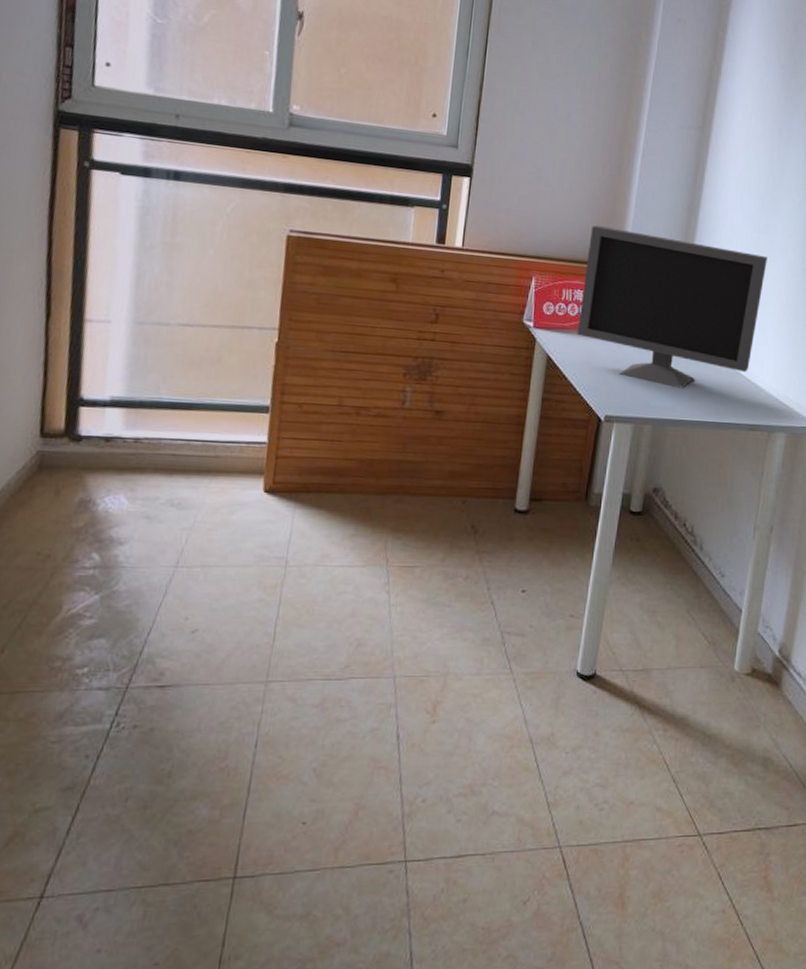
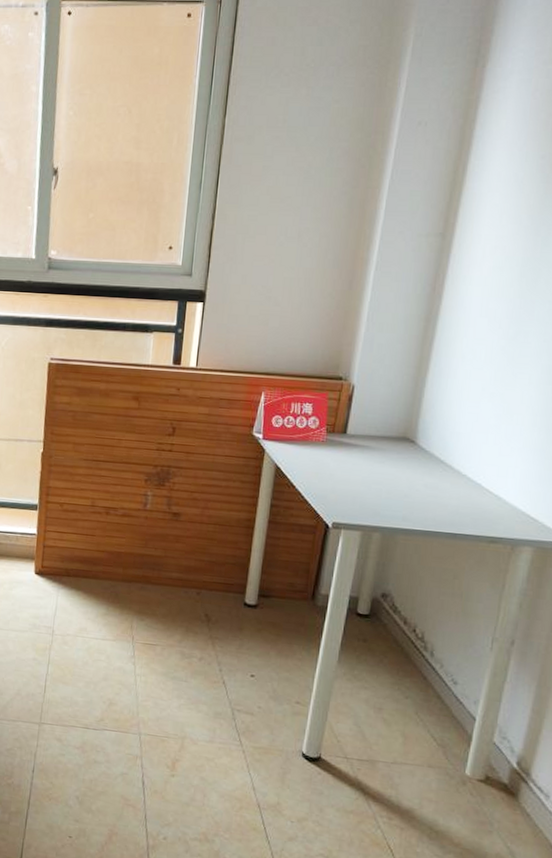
monitor: present [577,224,767,389] -> none [305,340,517,499]

